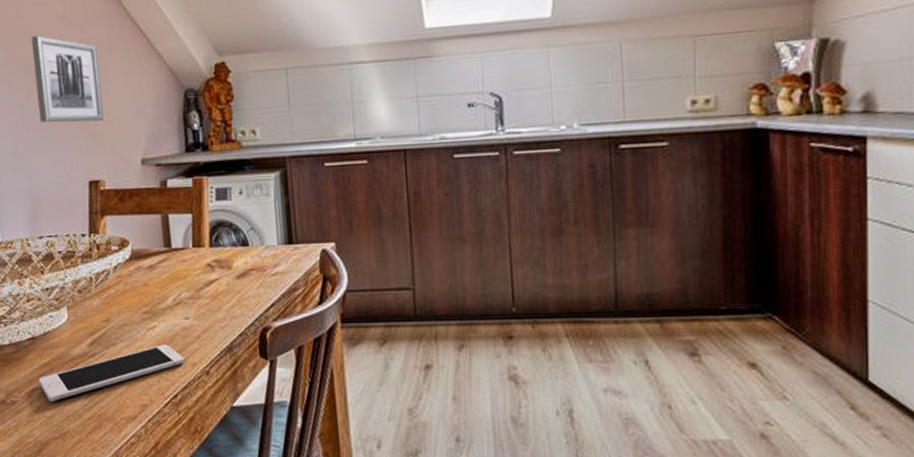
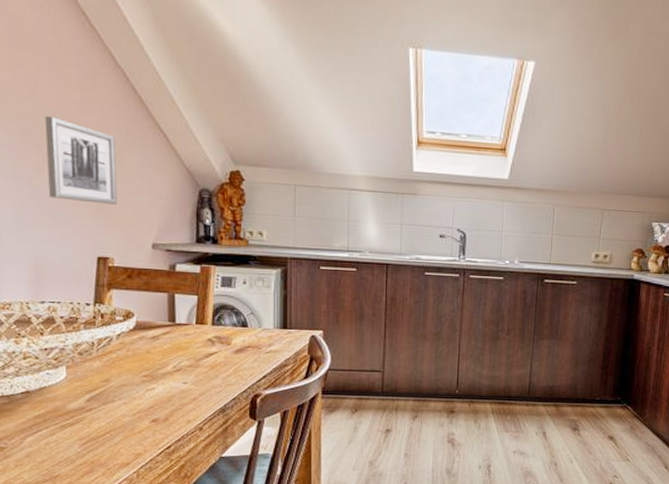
cell phone: present [38,344,185,401] -> none [30,404,180,448]

